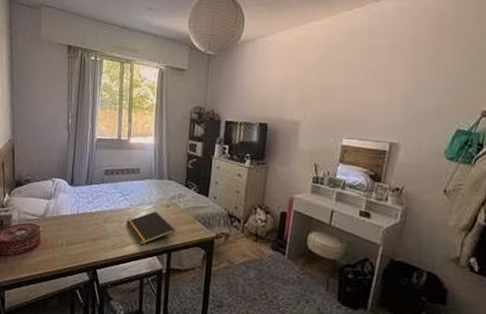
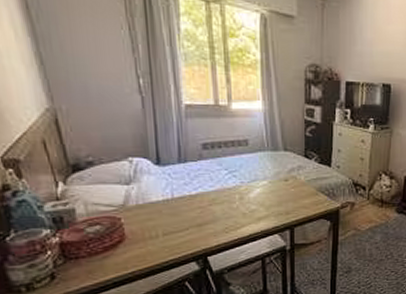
notepad: present [126,211,175,245] -> none [238,187,297,224]

